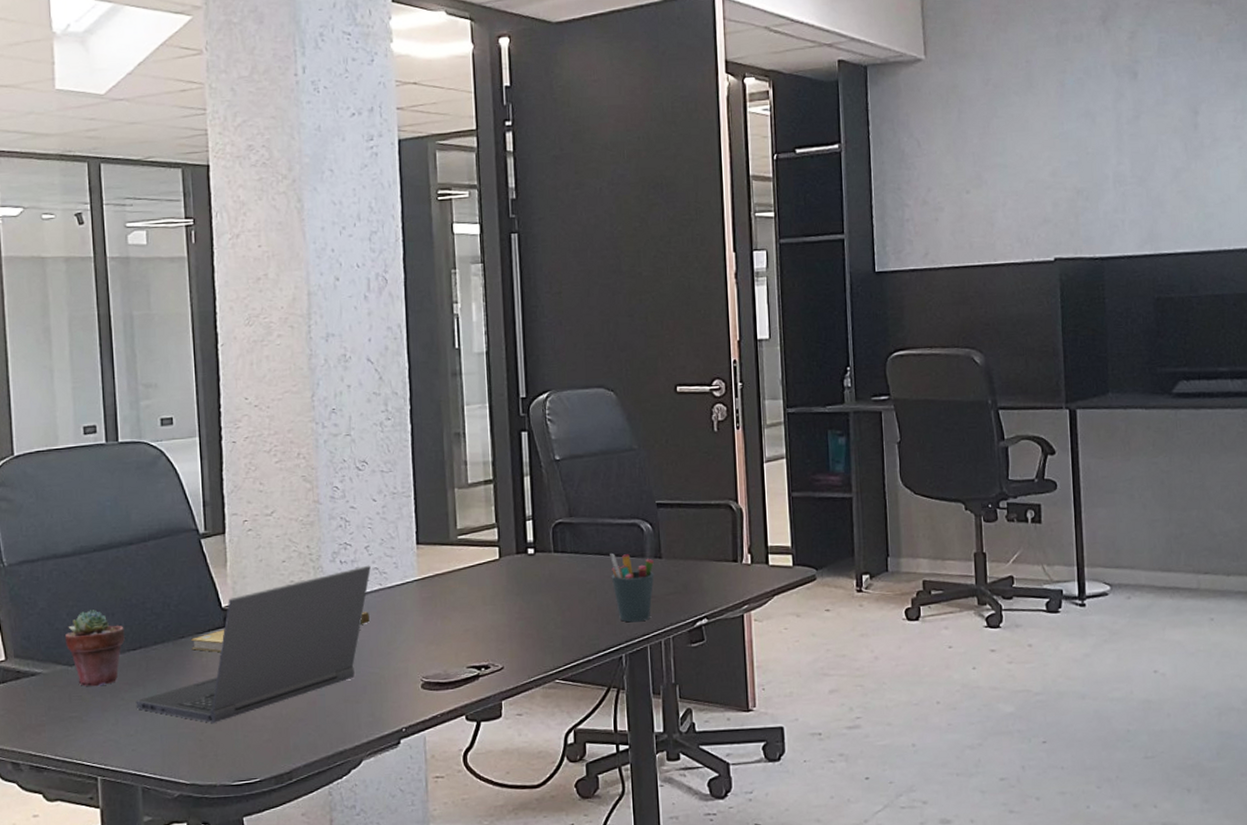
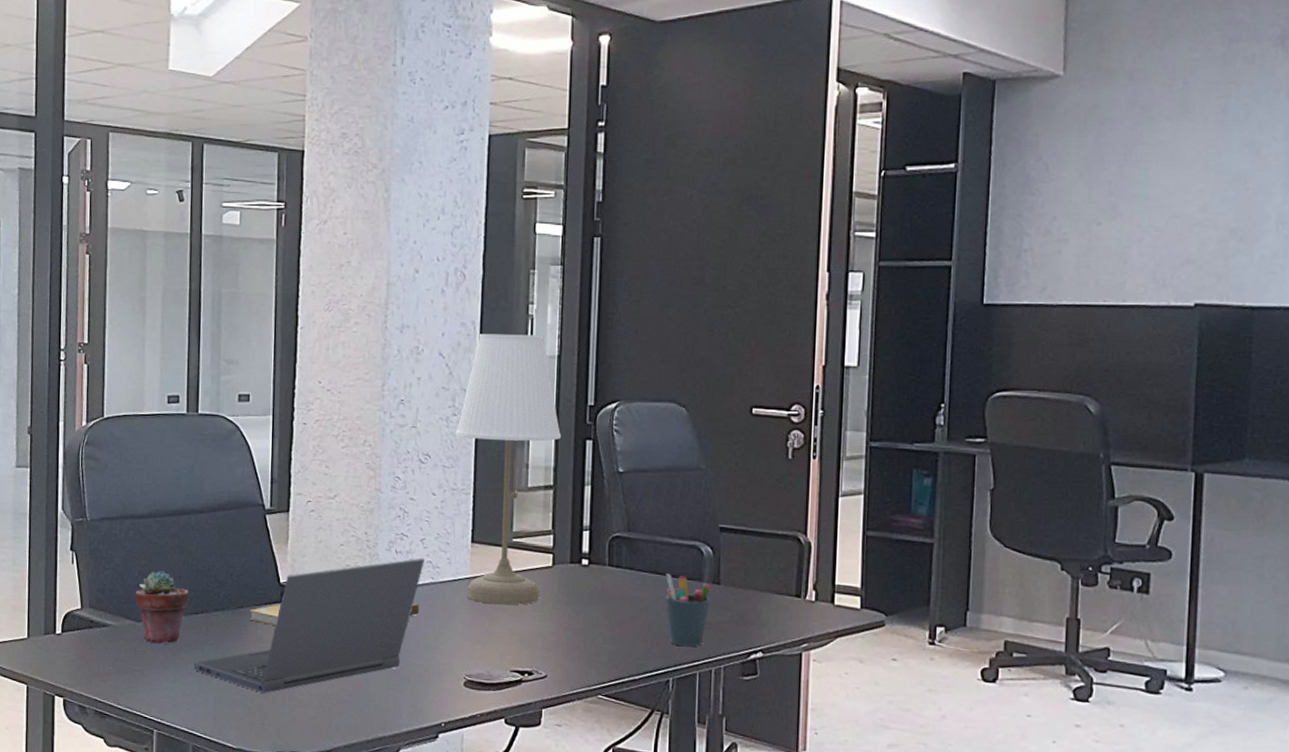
desk lamp: none [390,333,497,604] -> present [455,333,562,606]

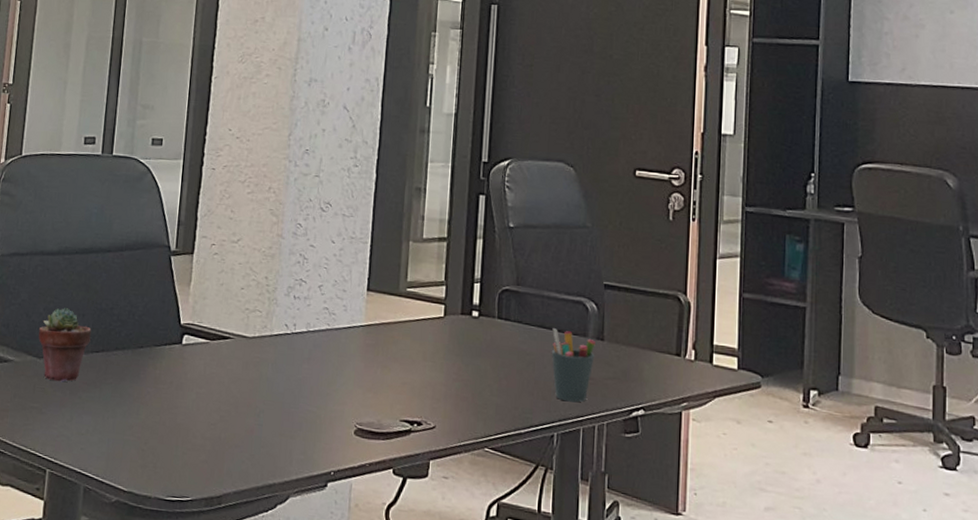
laptop computer: present [193,557,425,693] -> none [90,304,321,435]
booklet: present [249,603,419,627] -> none [148,345,314,368]
desk lamp: present [455,333,562,606] -> none [356,90,457,355]

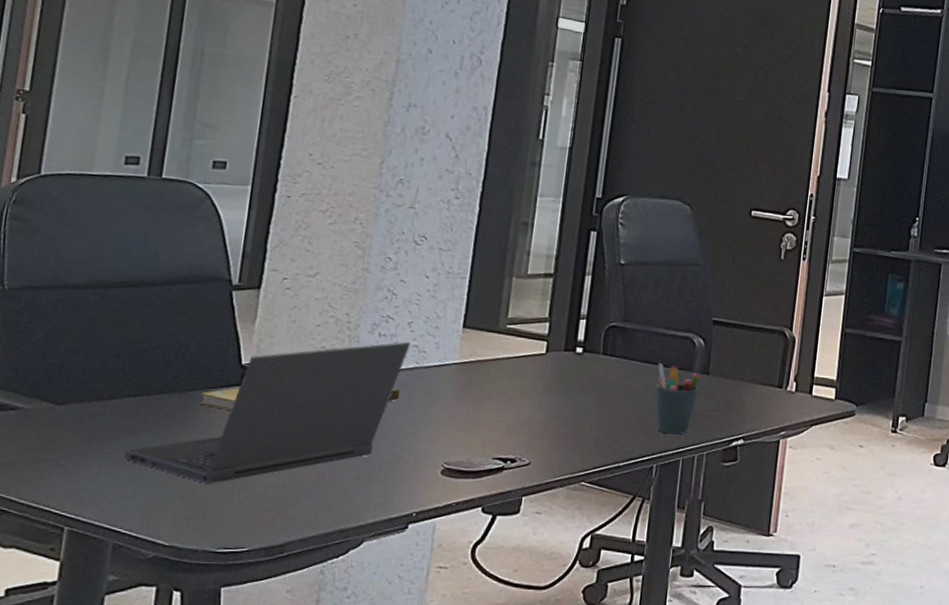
potted succulent: present [38,308,92,382] -> none [57,348,128,431]
laptop computer: none [90,304,321,435] -> present [124,341,410,484]
booklet: none [148,345,314,368] -> present [199,387,400,411]

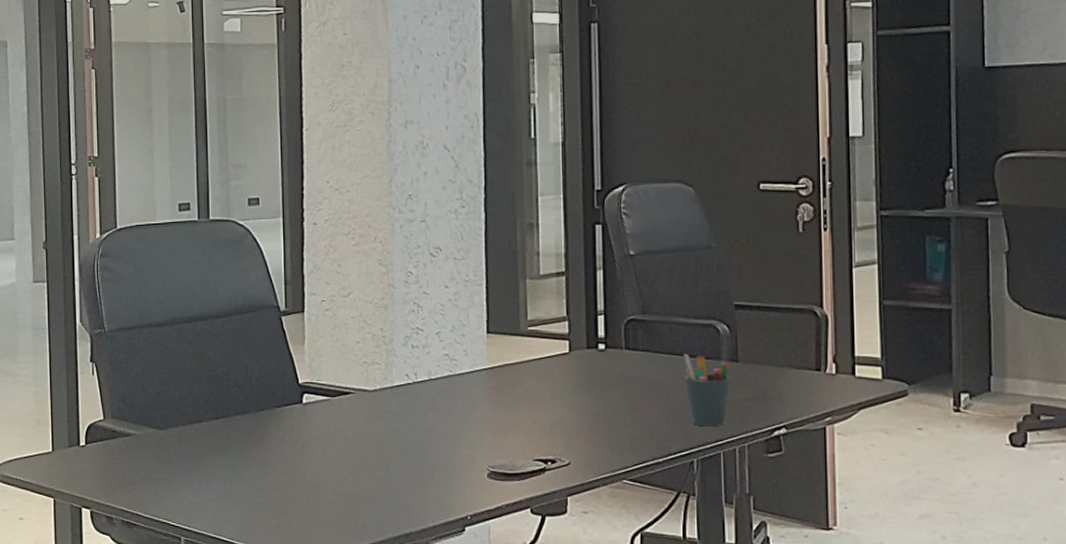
laptop computer: present [124,341,410,484] -> none [217,351,441,495]
booklet: present [199,387,400,411] -> none [270,397,439,427]

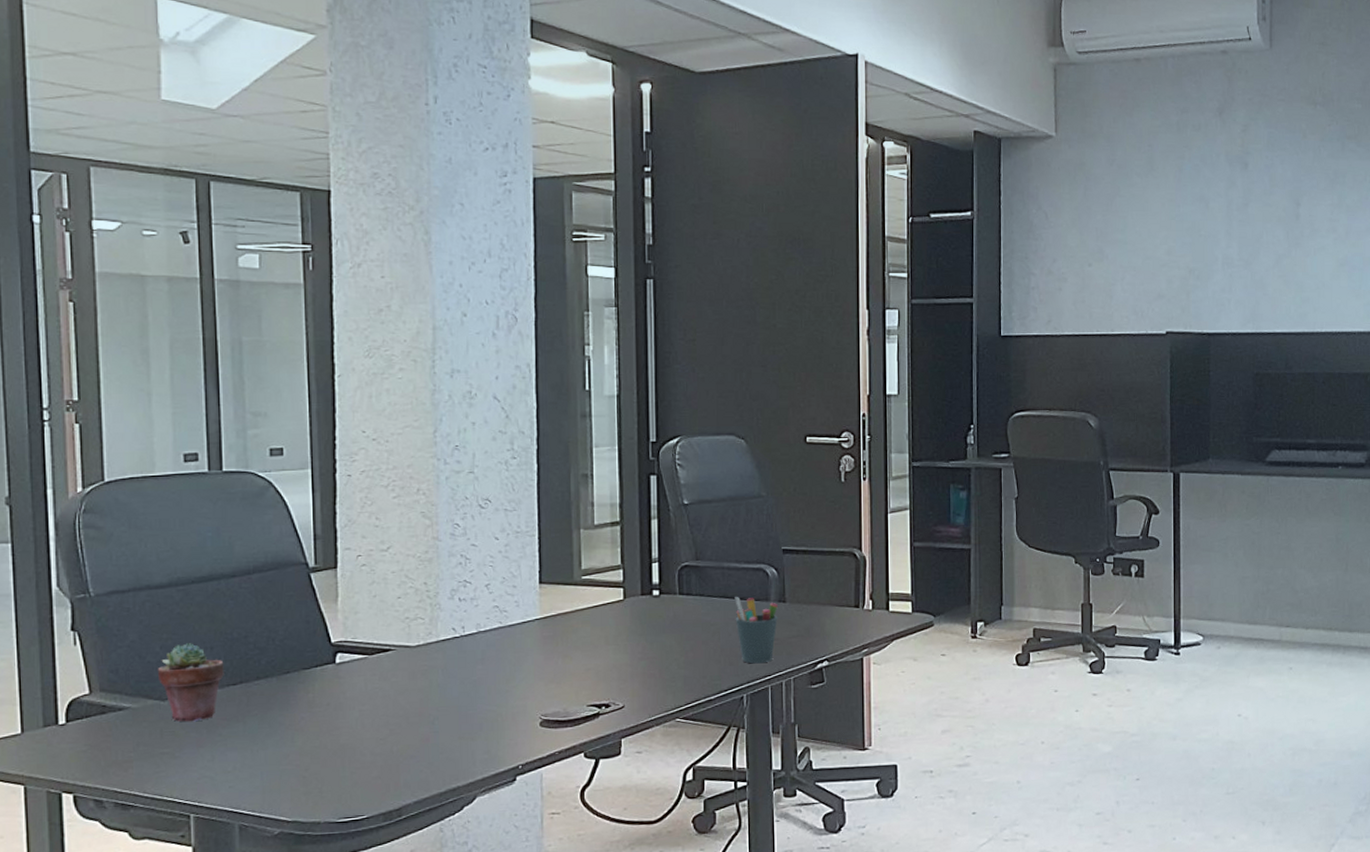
potted succulent: none [156,378,209,451] -> present [157,643,224,722]

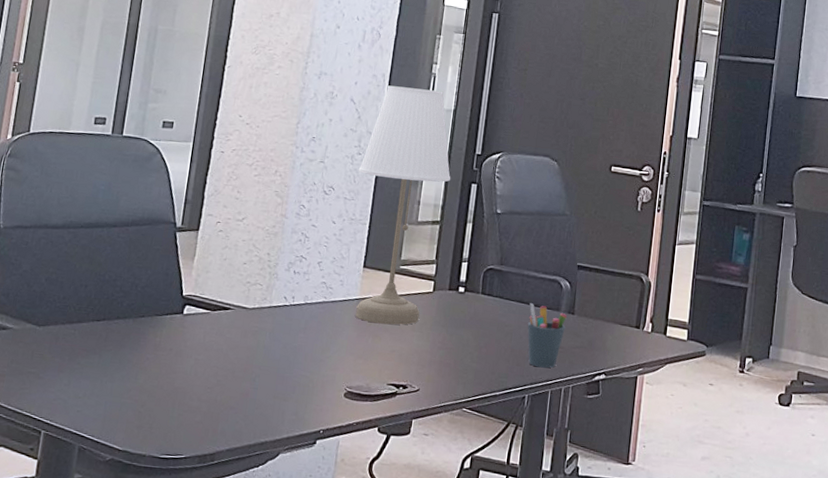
potted succulent: present [157,643,224,722] -> none [39,279,94,349]
desk lamp: none [516,375,626,643] -> present [355,85,451,325]

